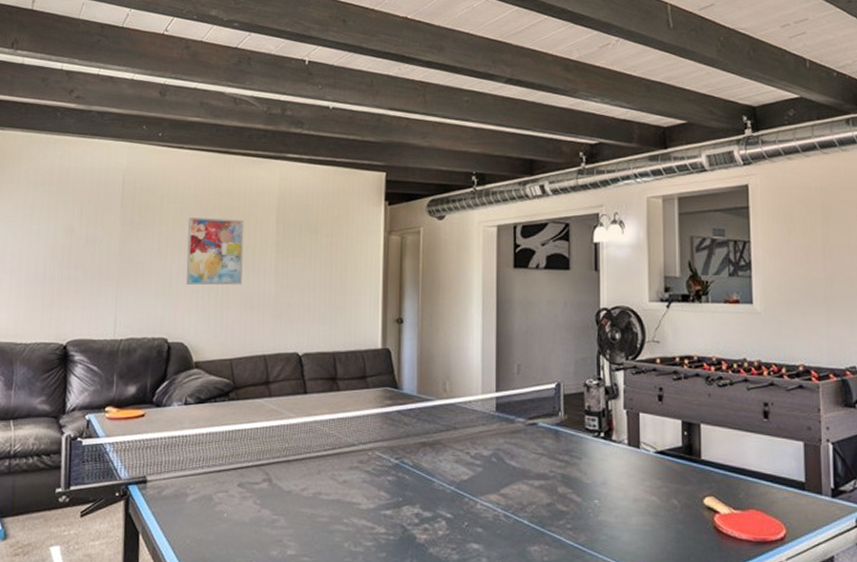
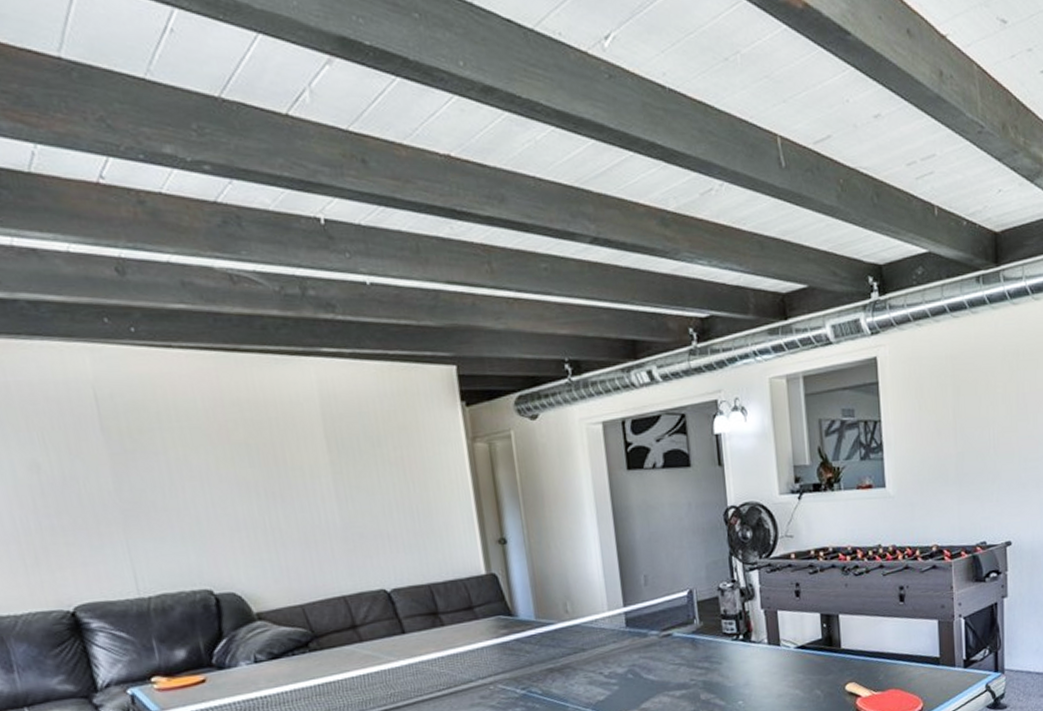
wall art: present [186,218,244,285] -> none [202,436,296,523]

